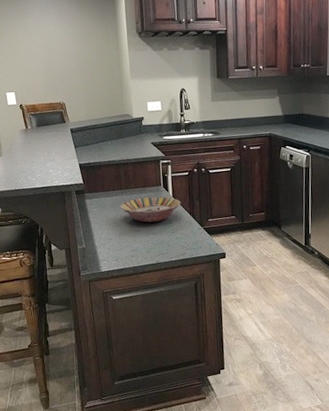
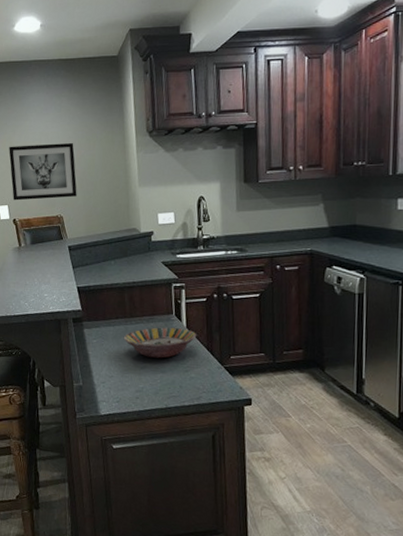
wall art: none [14,39,77,89] -> present [9,143,77,201]

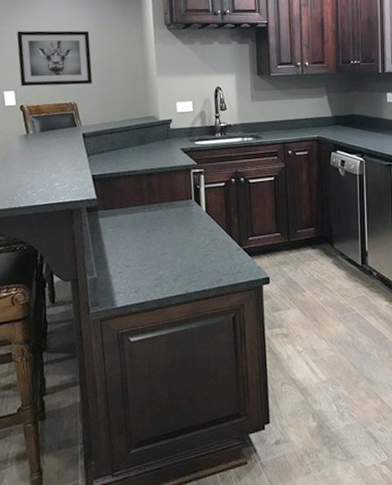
serving bowl: present [123,327,197,359] -> none [141,213,216,244]

